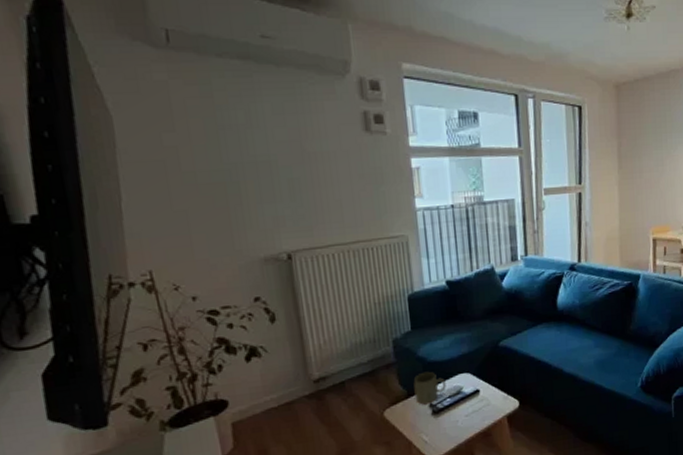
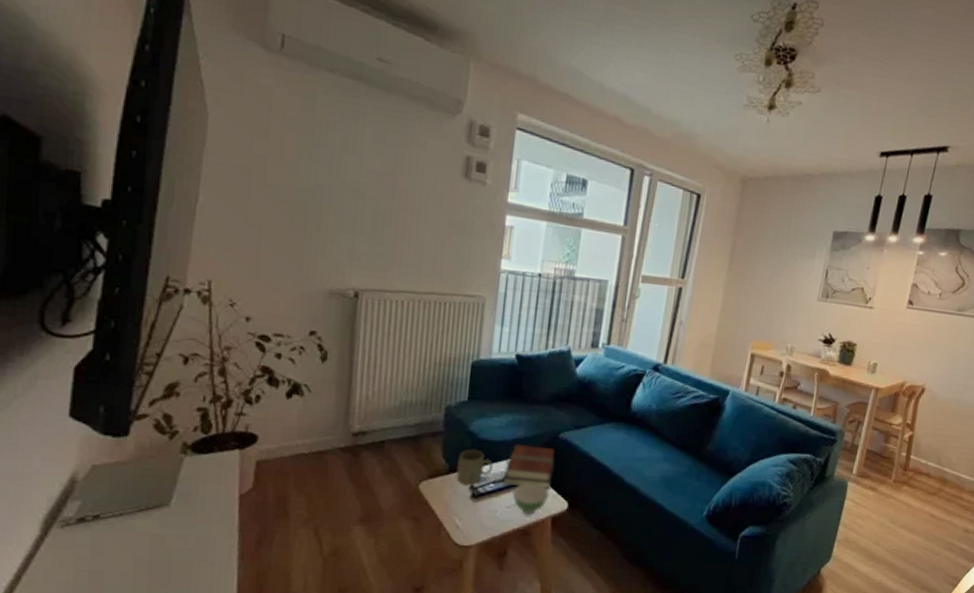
books: none [456,357,501,398] -> present [502,444,555,489]
bowl: none [468,390,501,420] -> present [512,483,550,516]

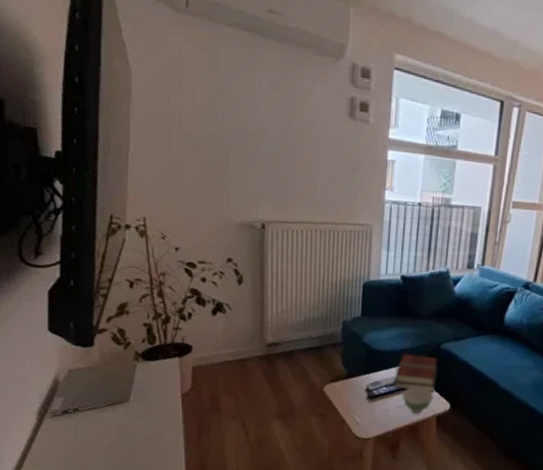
mug: present [456,448,493,485] -> none [354,357,385,388]

